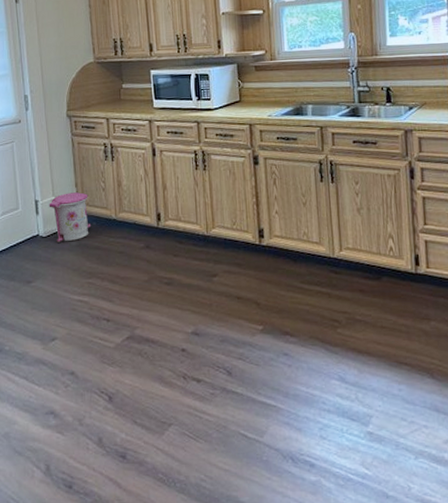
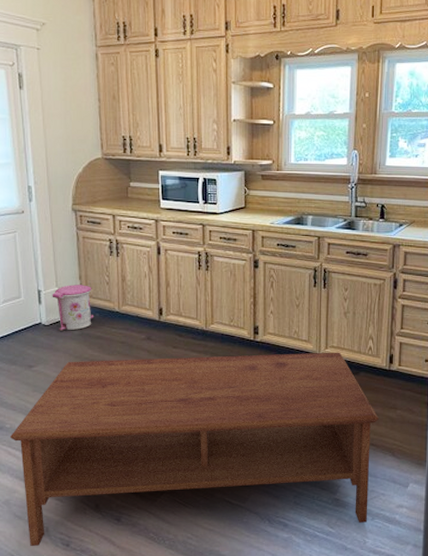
coffee table: none [9,254,410,487] -> present [9,352,379,546]

